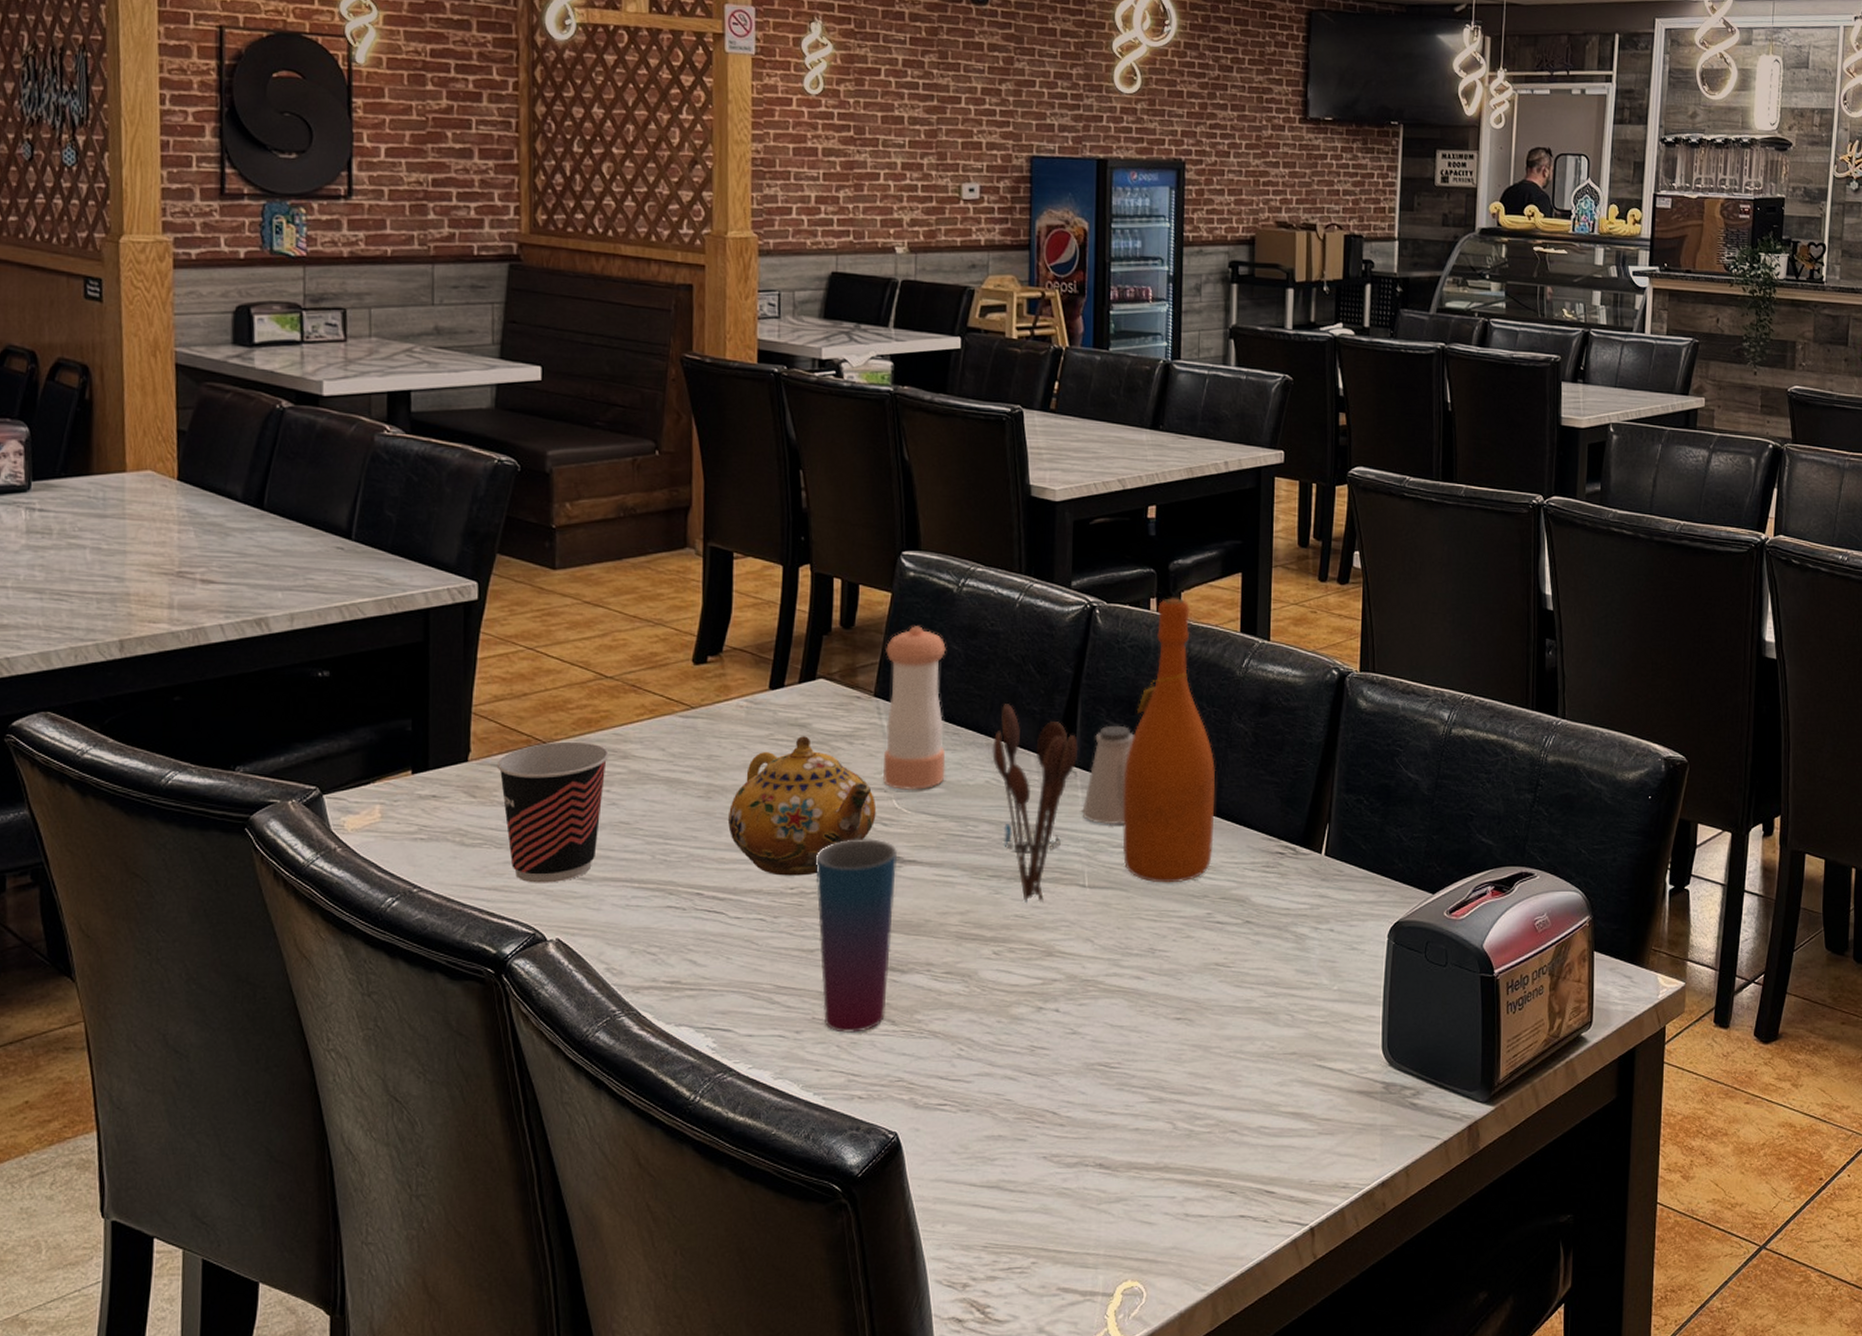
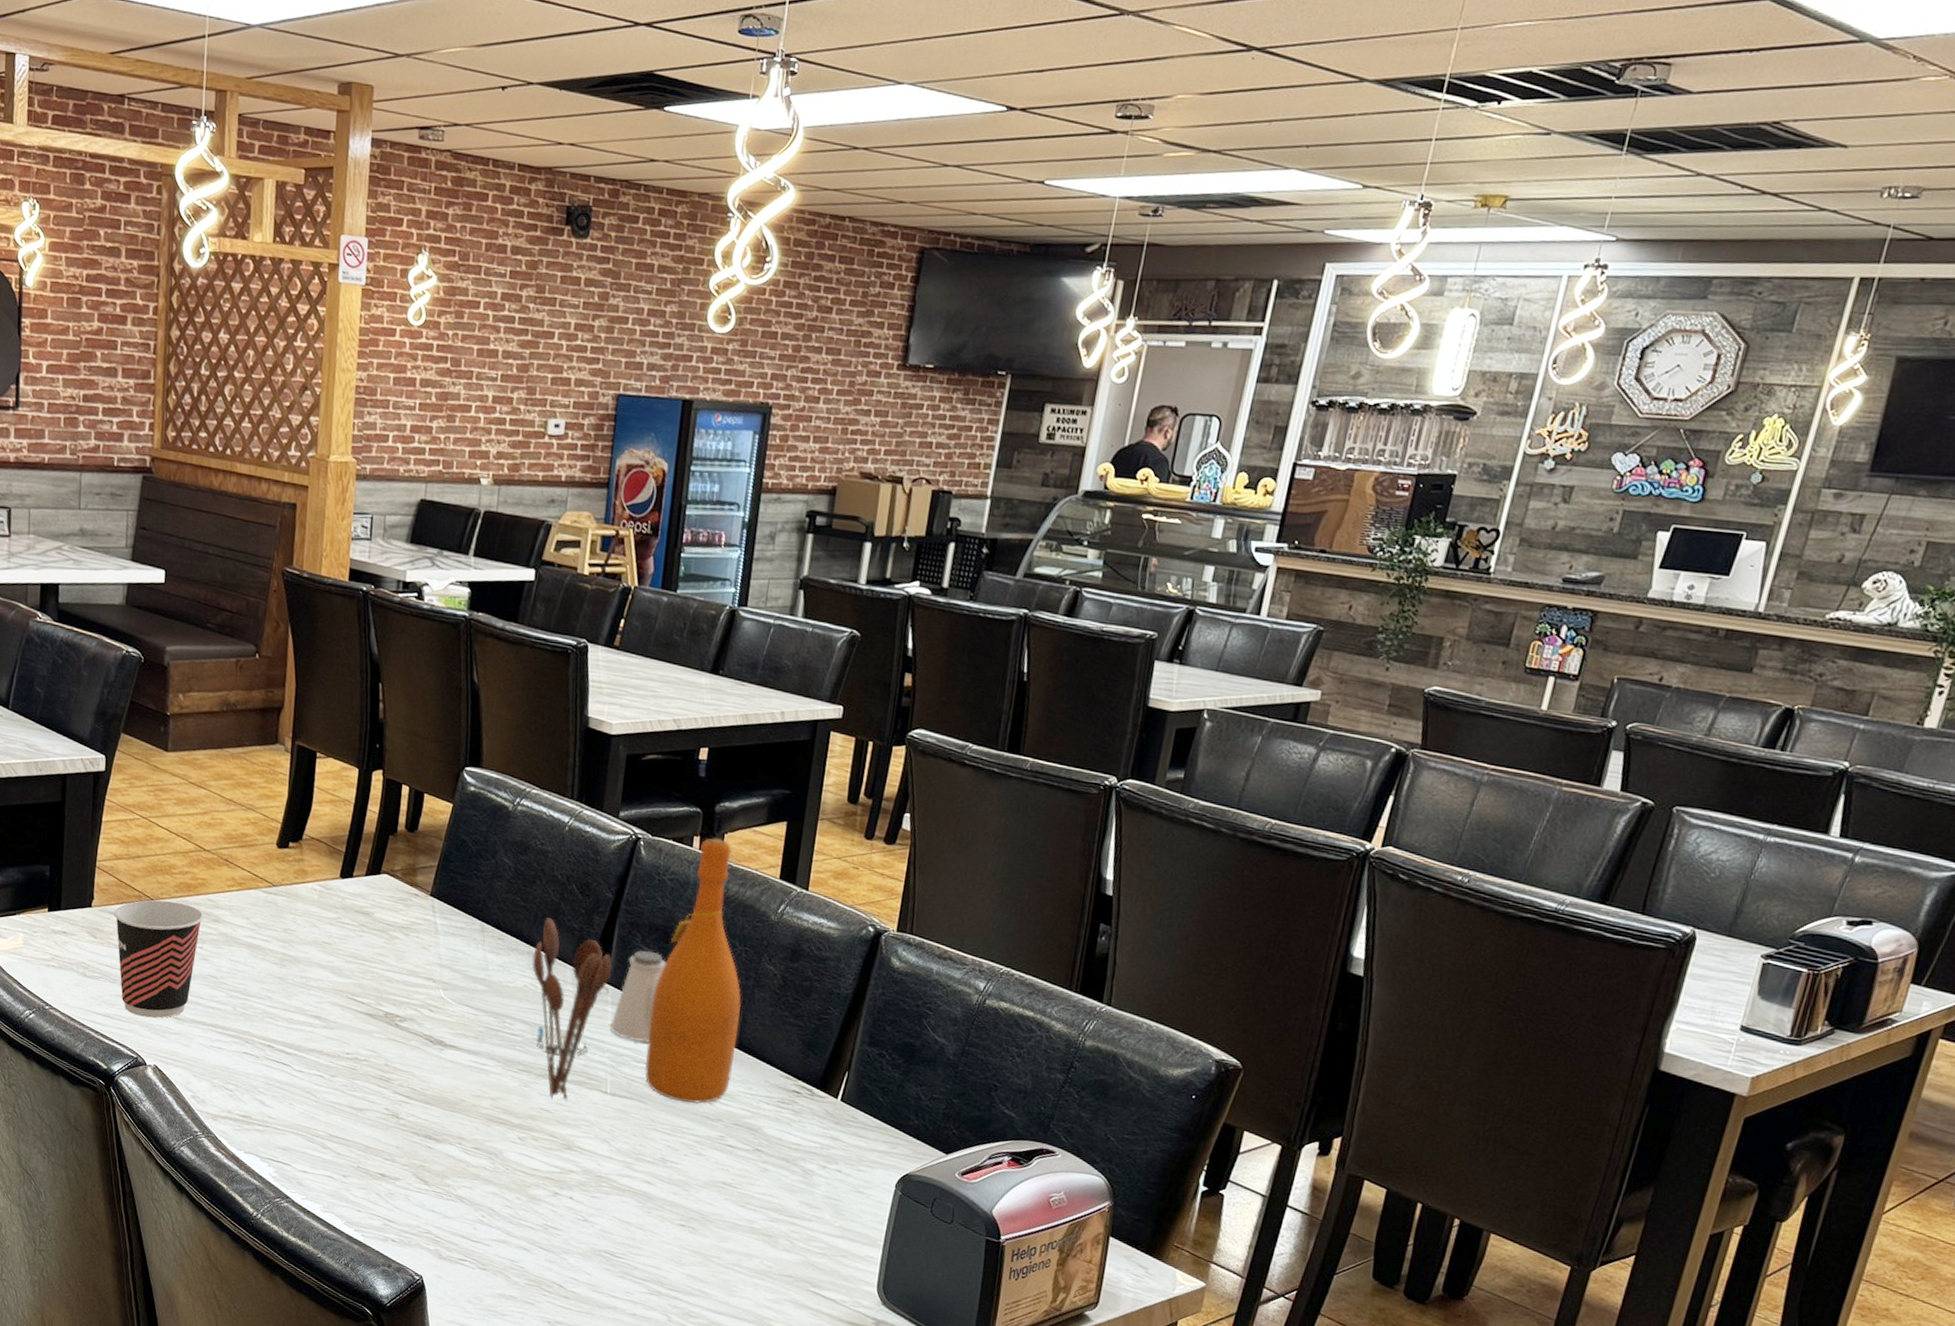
teapot: present [727,736,877,876] -> none [297,922,425,1045]
cup: present [816,839,897,1033] -> none [367,1019,440,1186]
pepper shaker: present [882,626,946,791] -> none [432,836,498,985]

